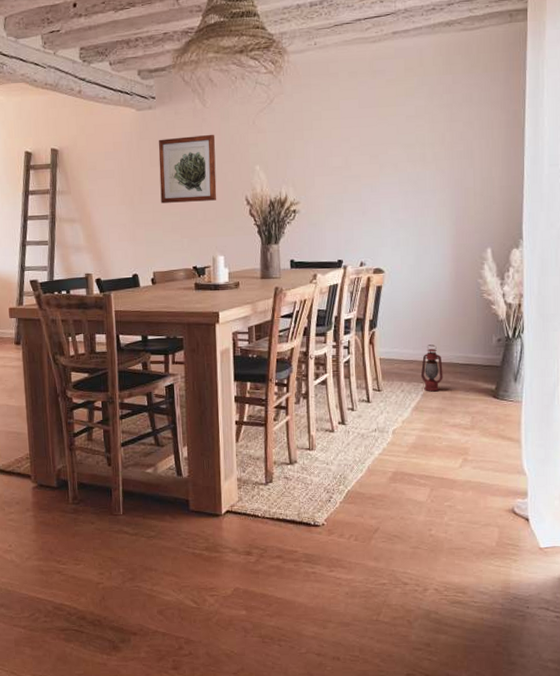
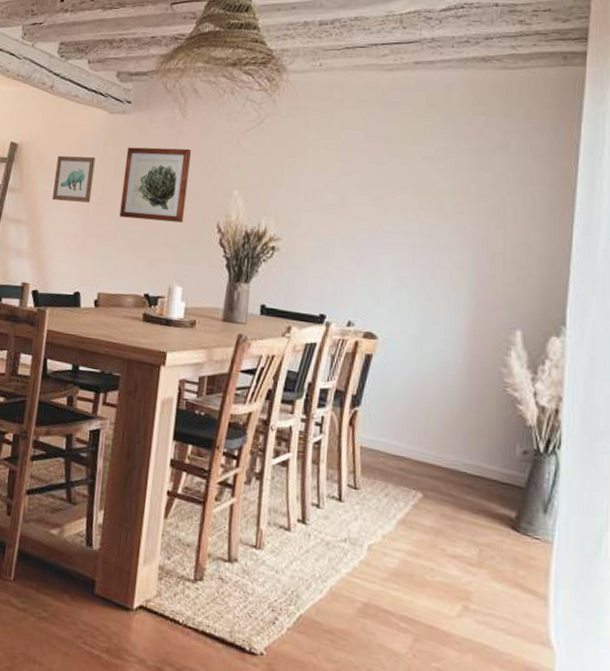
wall art: none [97,152,134,196] -> present [53,155,96,203]
lantern: present [420,344,443,392] -> none [413,440,445,505]

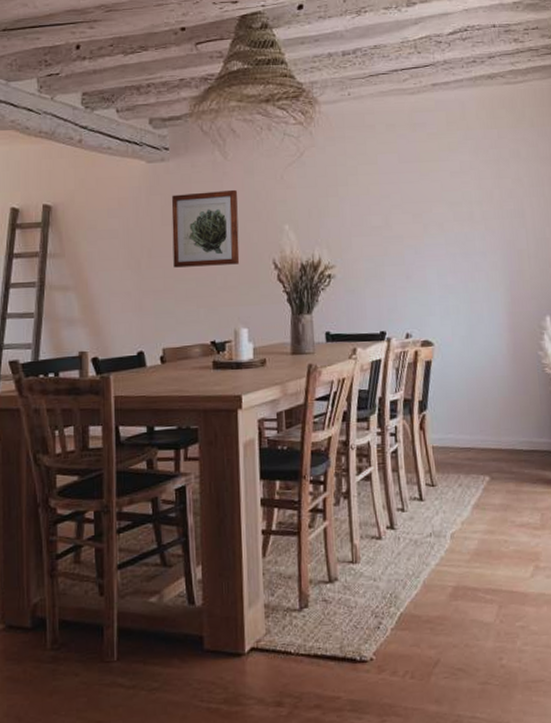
wall art: present [53,155,96,203] -> none [98,209,141,260]

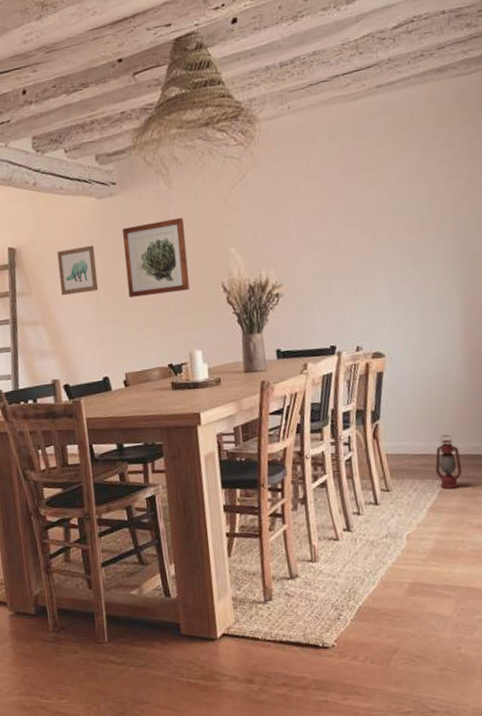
wall art: none [98,209,141,260] -> present [57,245,99,295]
lantern: none [480,428,506,485] -> present [435,435,462,489]

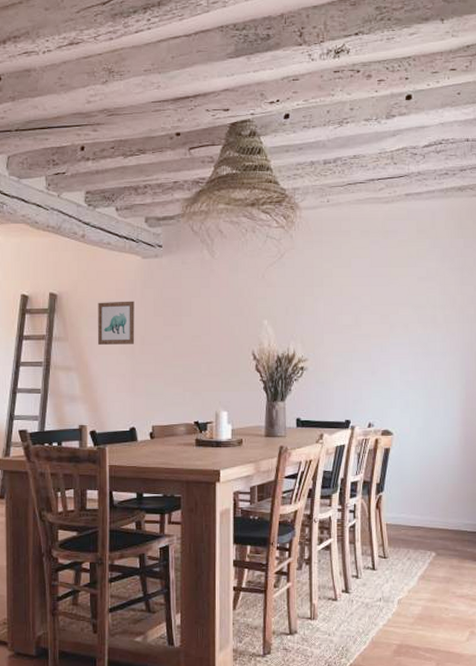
wall art: present [122,217,190,298] -> none [163,286,223,355]
lantern: present [435,435,462,489] -> none [427,511,451,560]

